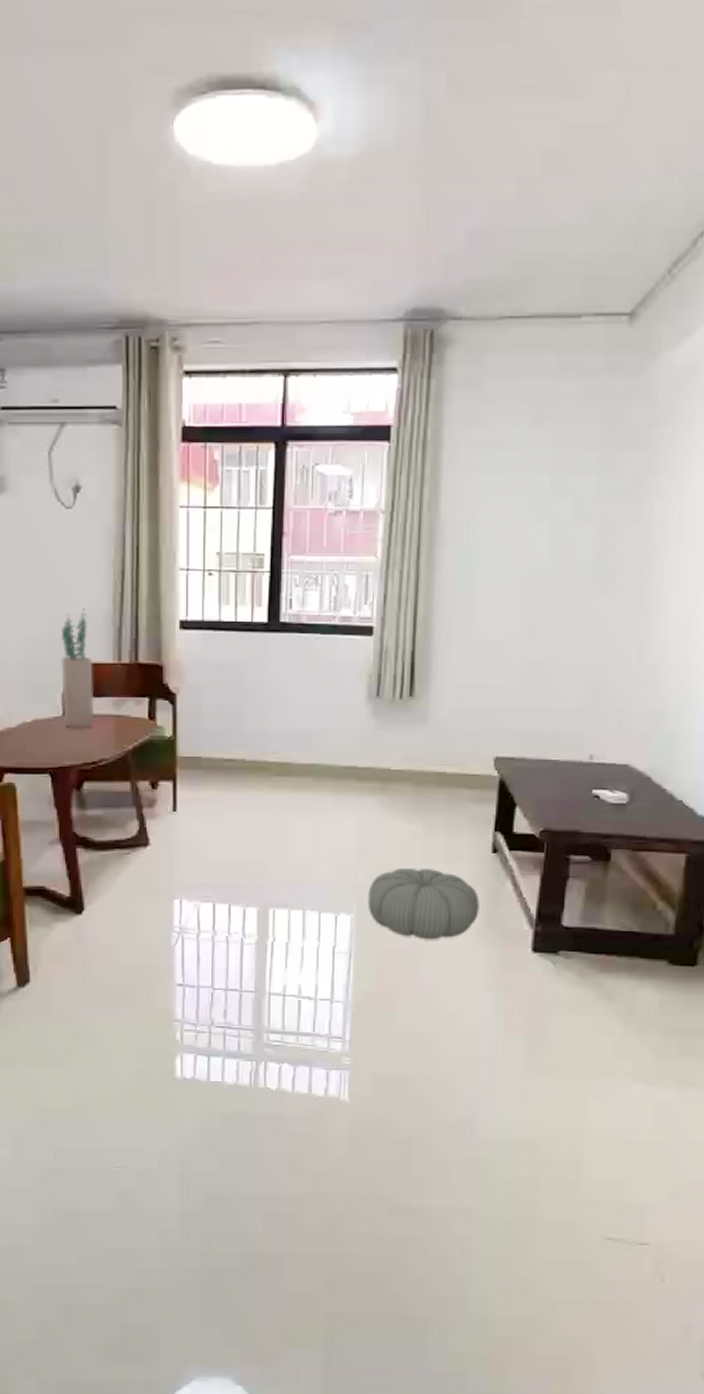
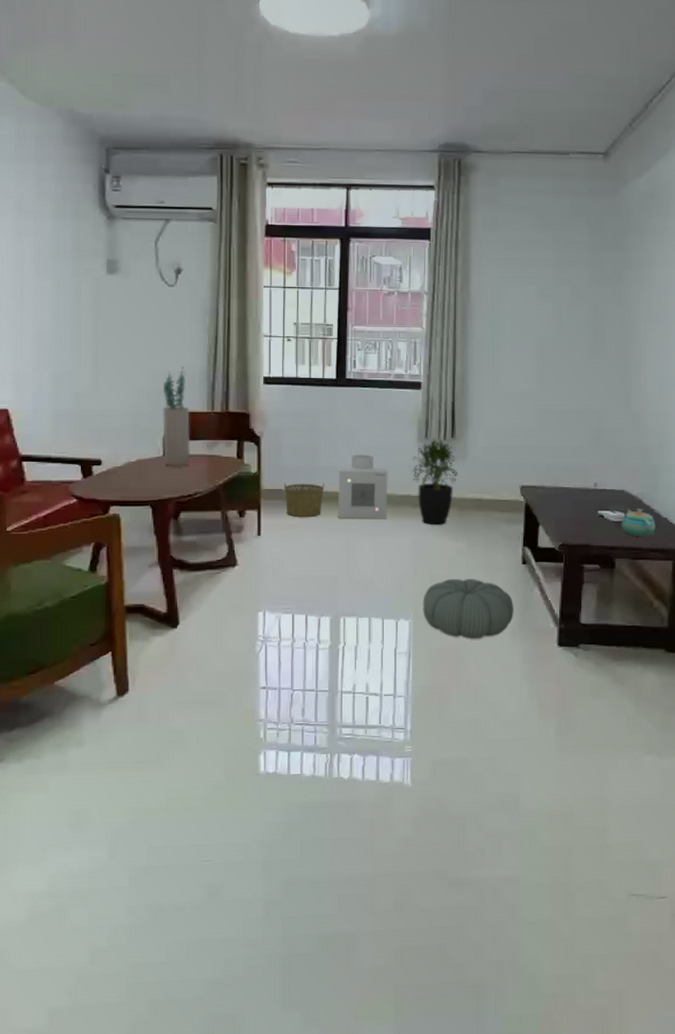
basket: none [204,748,253,791] -> present [284,482,325,518]
air purifier: none [268,716,330,795] -> present [338,454,388,520]
potted plant: none [358,698,417,804] -> present [411,439,458,526]
teapot: none [621,787,667,824] -> present [621,508,655,537]

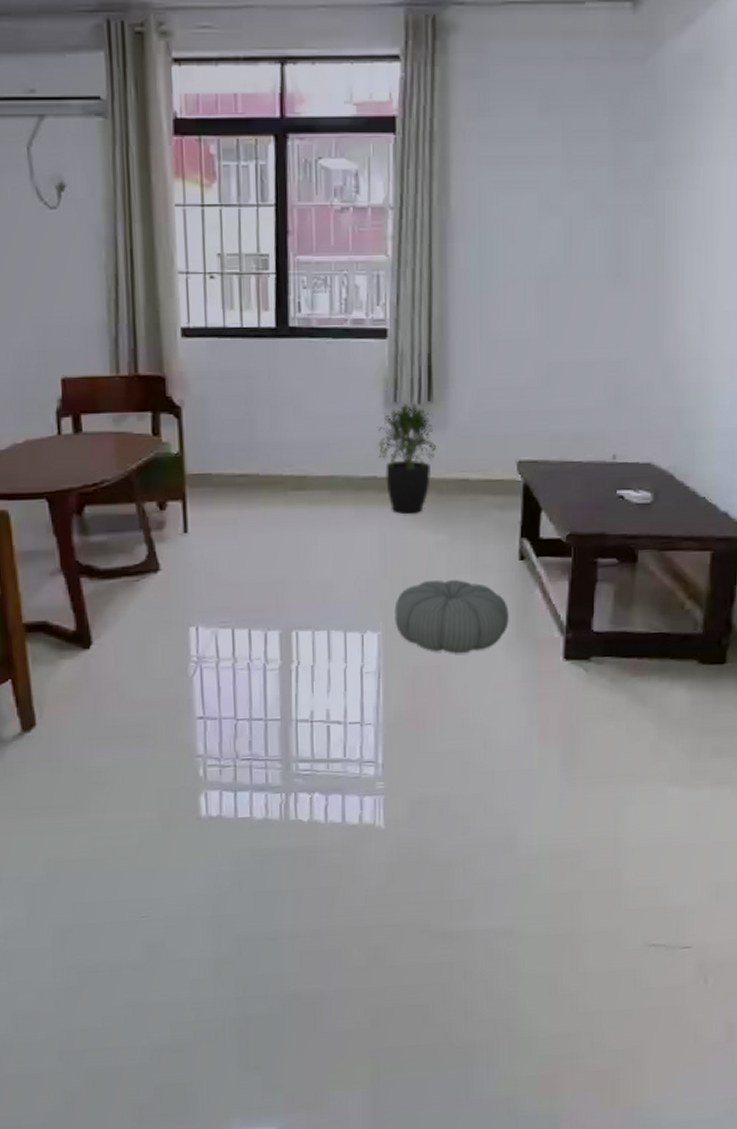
vase: present [162,367,191,467] -> none [51,317,92,449]
basket: present [284,482,325,518] -> none [214,464,267,509]
air purifier: present [338,454,388,520] -> none [283,425,347,509]
teapot: present [621,508,655,537] -> none [646,485,690,522]

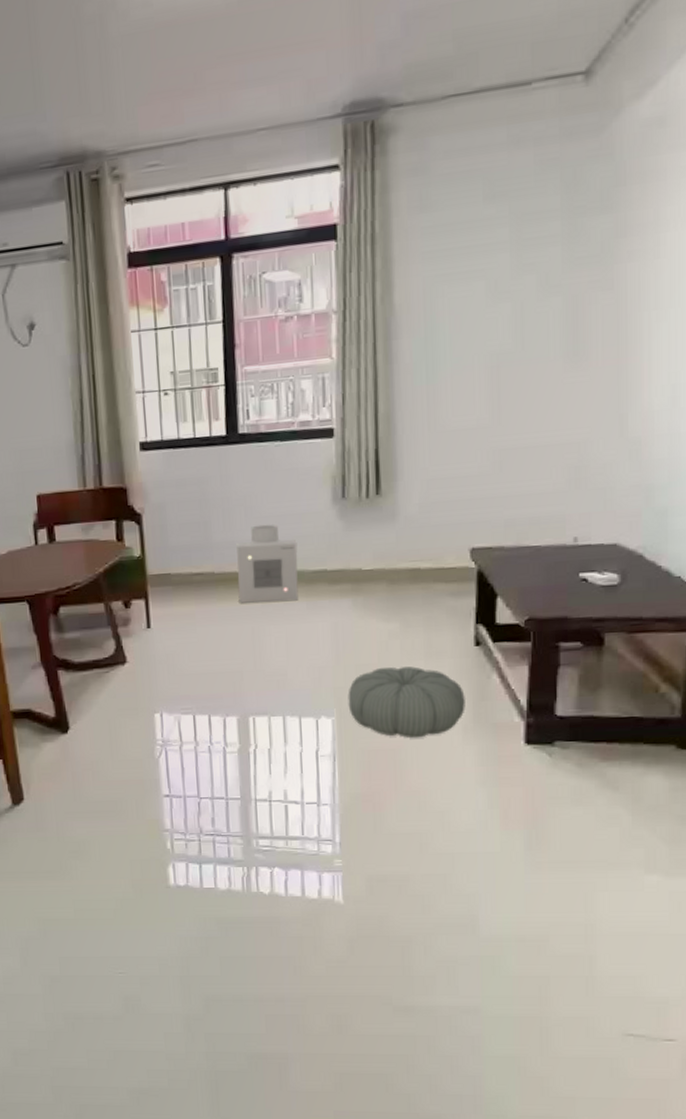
air purifier: none [283,425,347,509] -> present [236,524,299,603]
potted plant: present [376,403,437,514] -> none [326,498,387,604]

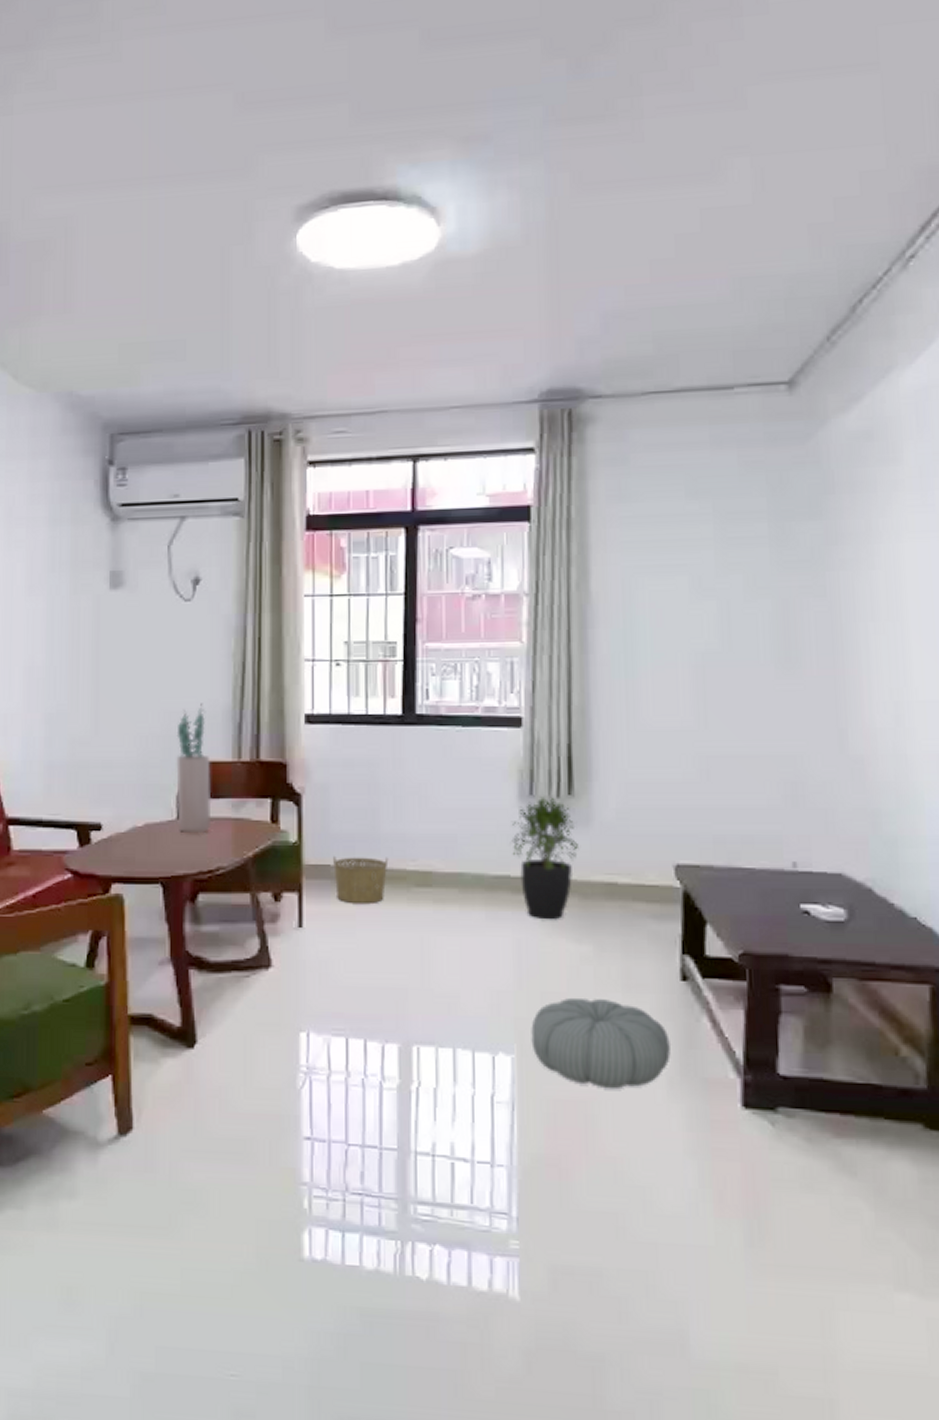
vase: none [27,440,65,557] -> present [176,703,212,834]
basket: none [173,562,221,605] -> present [333,855,389,905]
air purifier: present [236,524,299,603] -> none [406,817,477,909]
potted plant: none [326,498,387,604] -> present [510,797,580,920]

